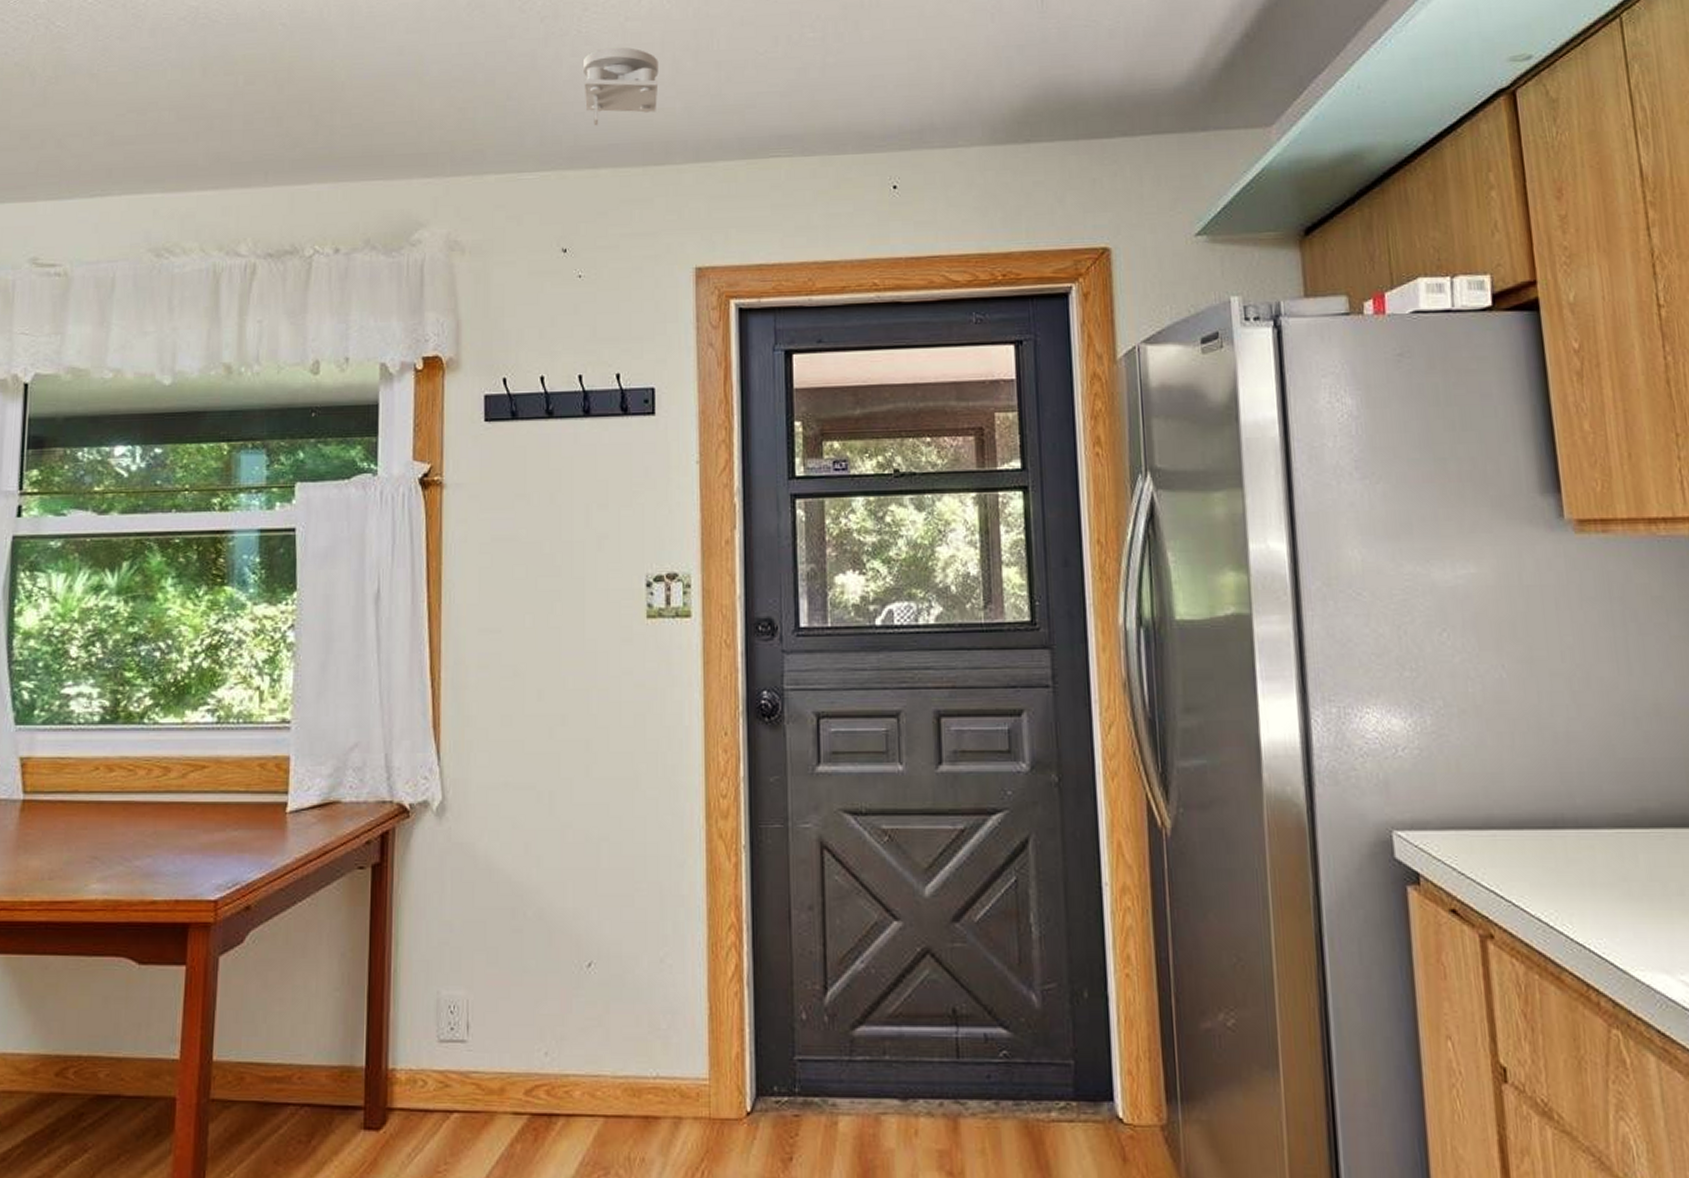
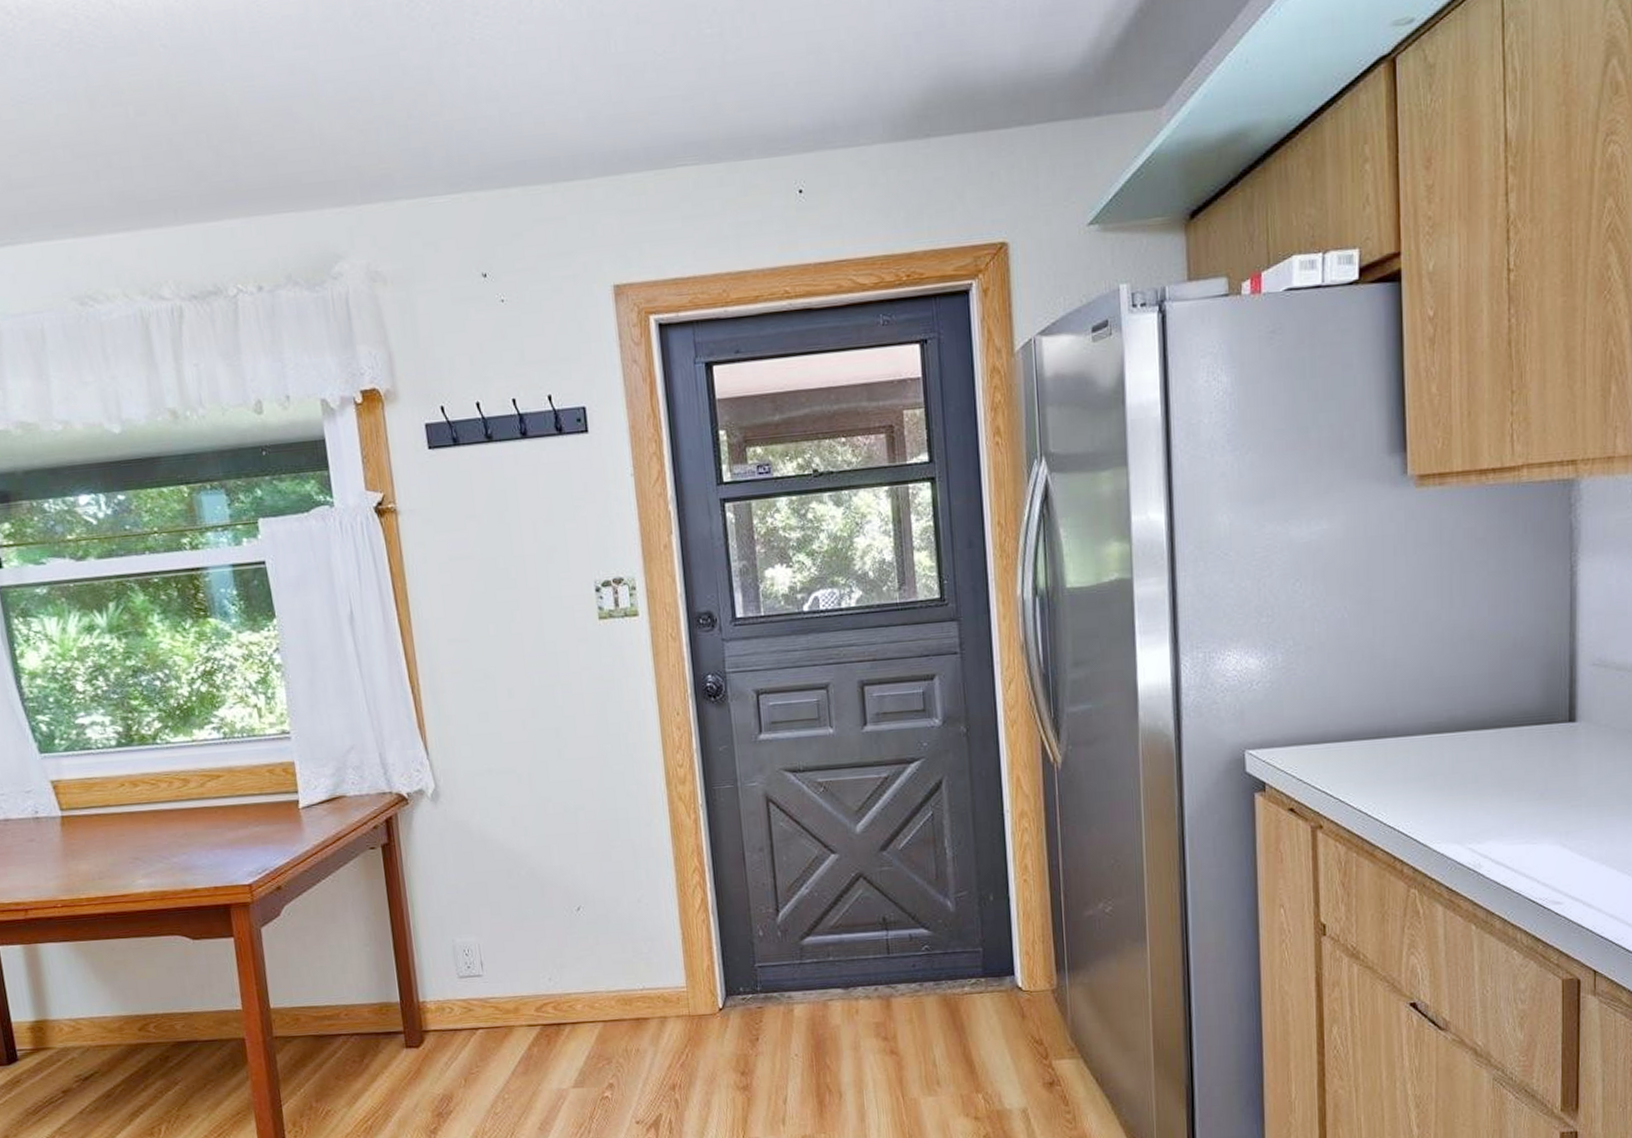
smoke detector: present [584,47,659,126] -> none [480,54,560,143]

